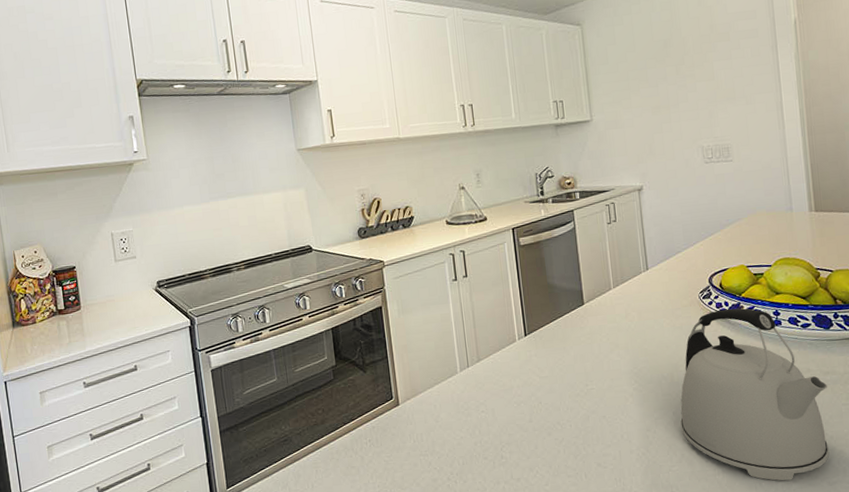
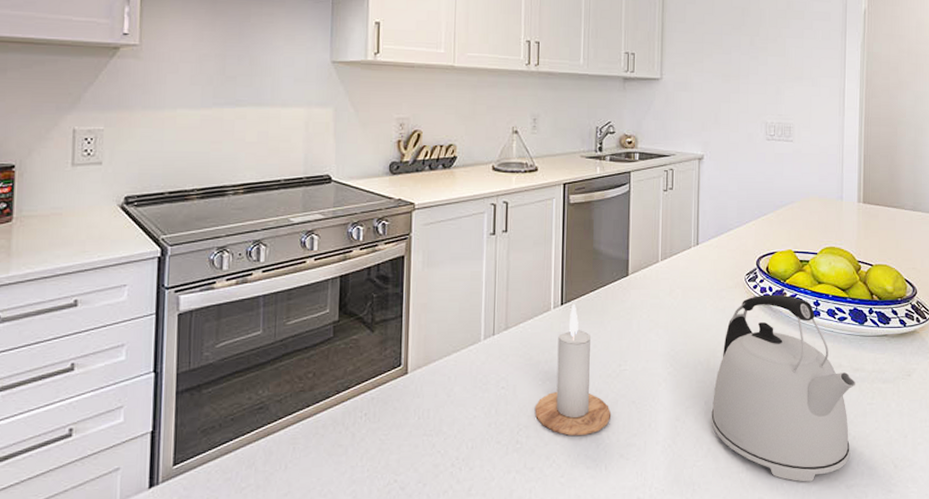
candle: none [513,334,585,449] -> present [534,303,612,436]

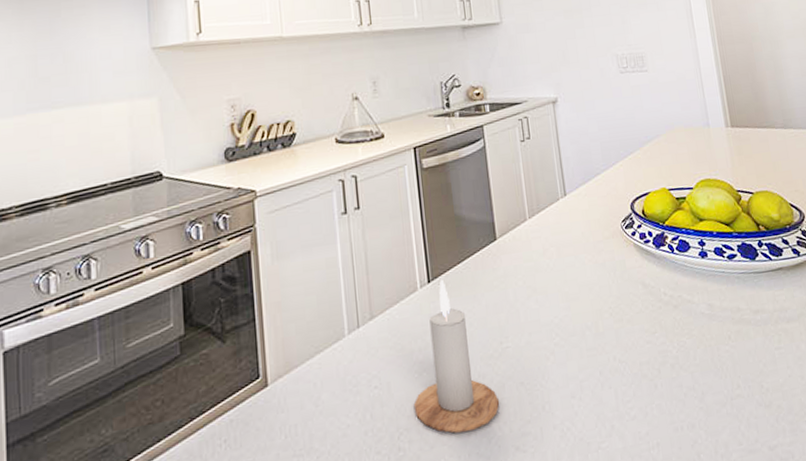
kettle: present [711,294,856,482] -> none [607,238,767,450]

